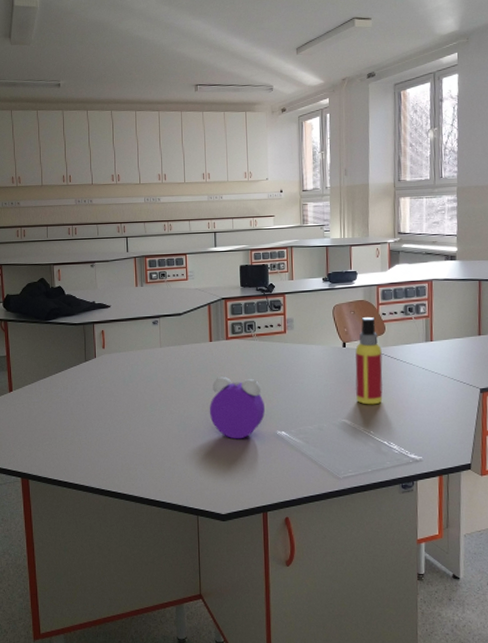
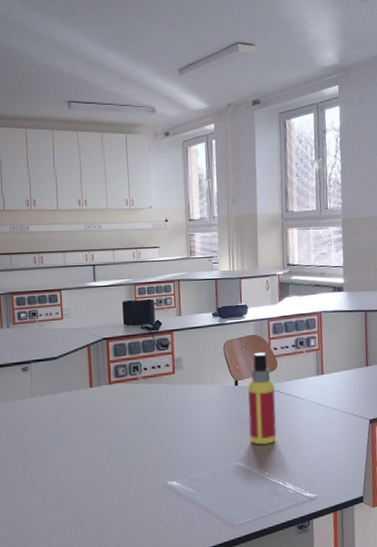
alarm clock: present [209,376,265,439] -> none [90,425,154,495]

